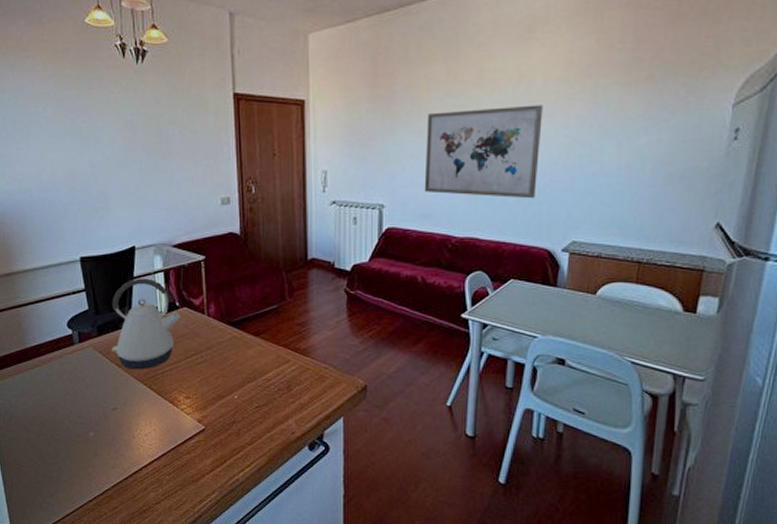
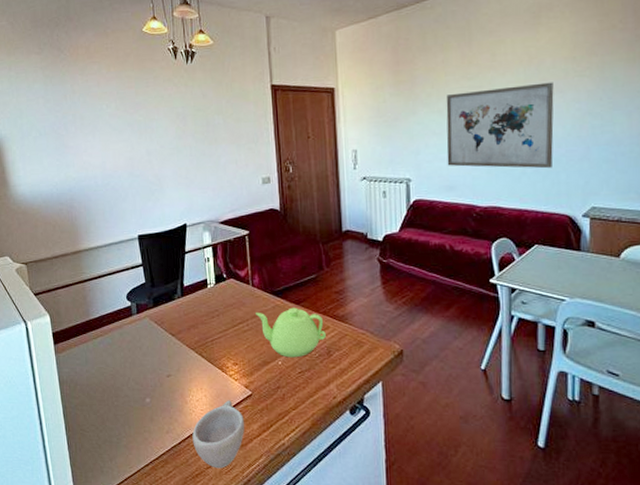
kettle: present [112,278,180,370] -> none [166,253,227,338]
cup: none [140,435,197,504] -> present [192,400,245,469]
teapot: none [211,339,286,392] -> present [256,307,326,358]

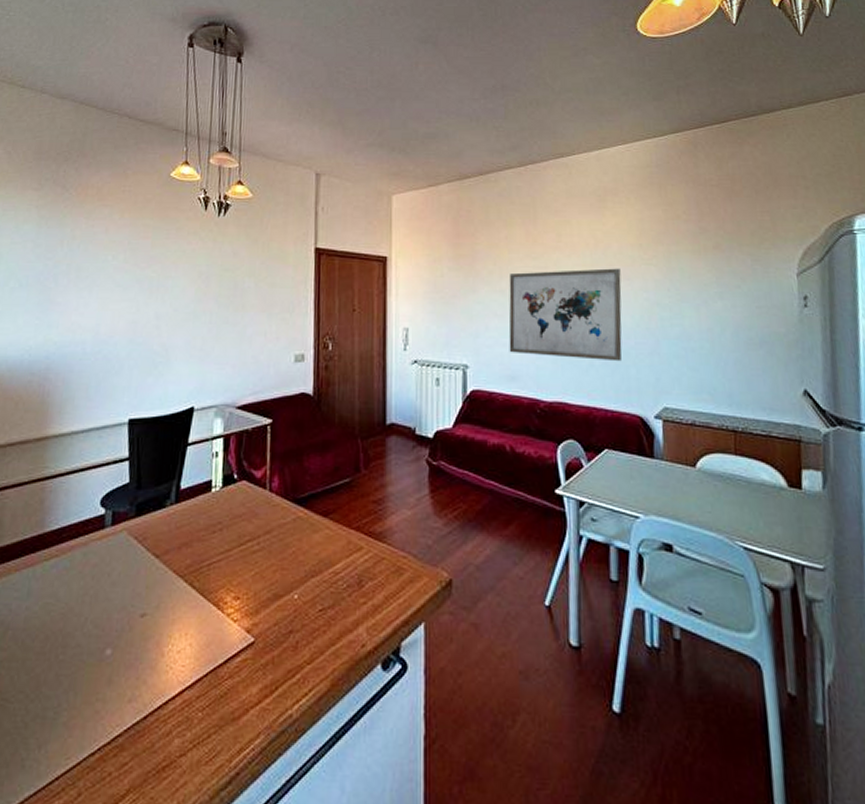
cup: present [192,400,245,469] -> none [164,651,241,756]
teapot: present [256,307,326,358] -> none [270,521,358,590]

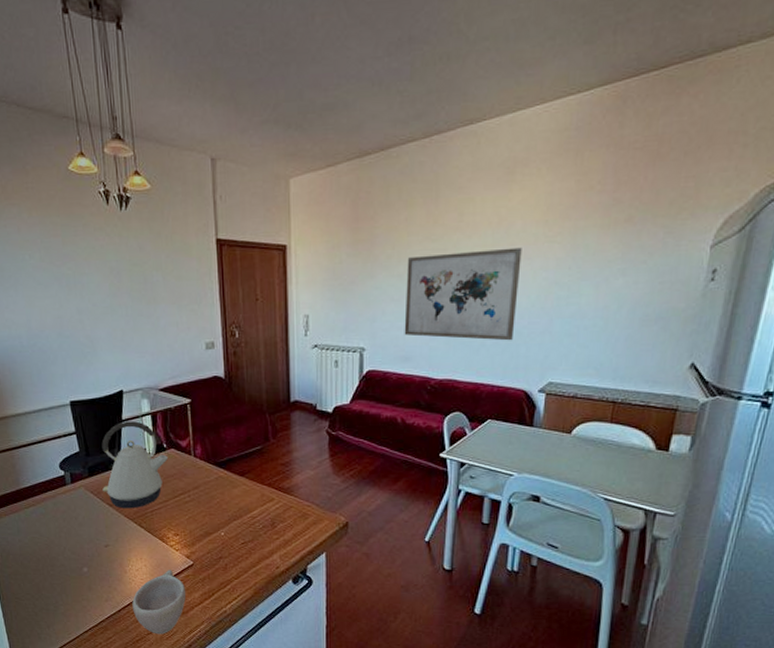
kettle: none [150,445,237,561] -> present [102,421,168,509]
cup: none [164,651,241,756] -> present [132,570,186,635]

